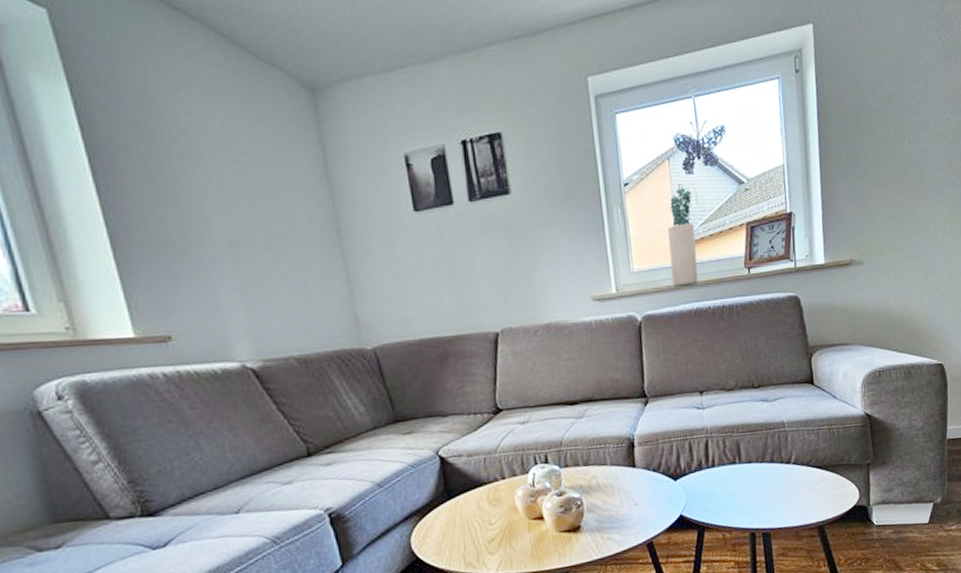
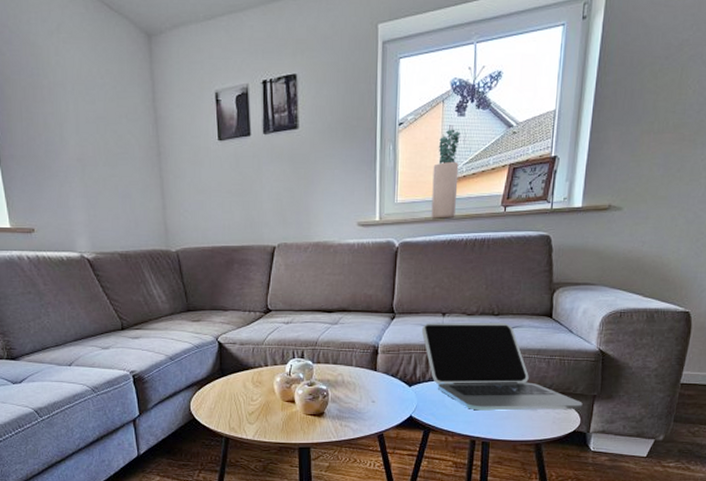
laptop: none [679,394,859,498] -> present [421,322,583,411]

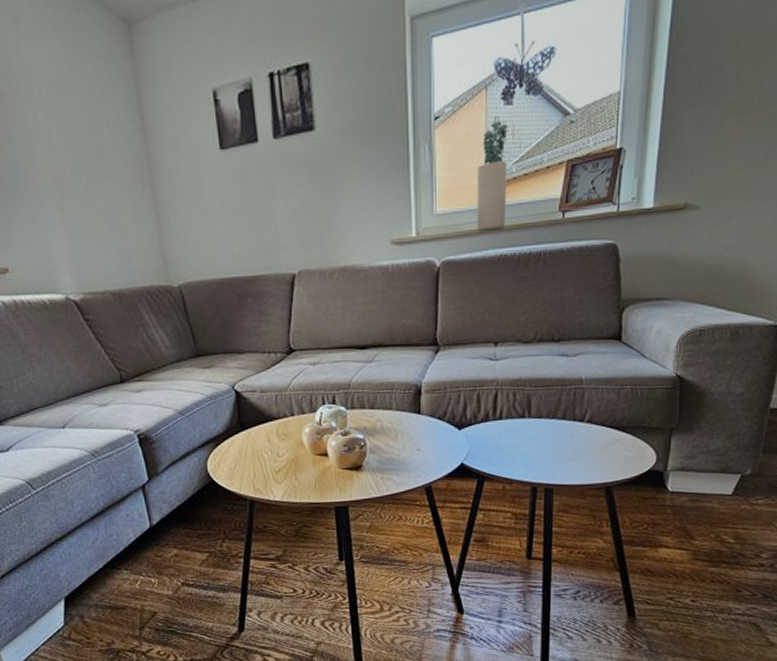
laptop: present [421,322,583,411] -> none [470,349,659,453]

